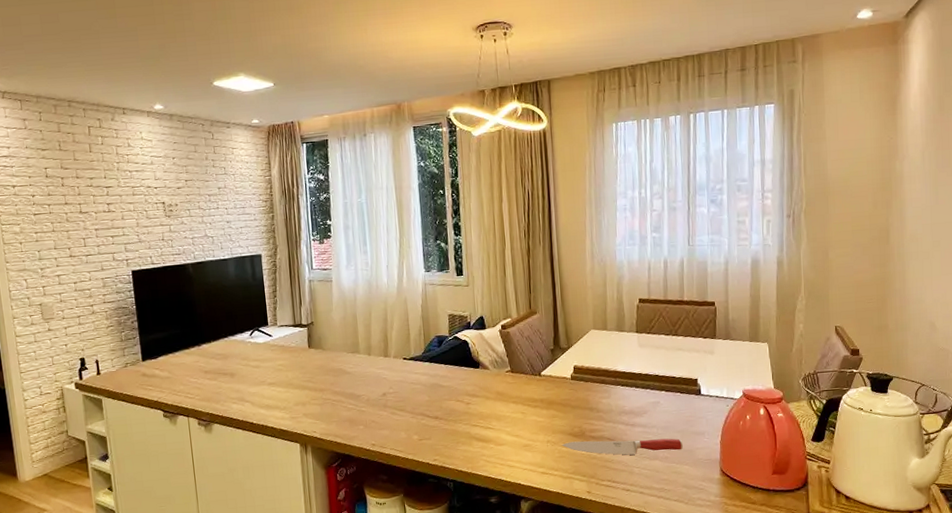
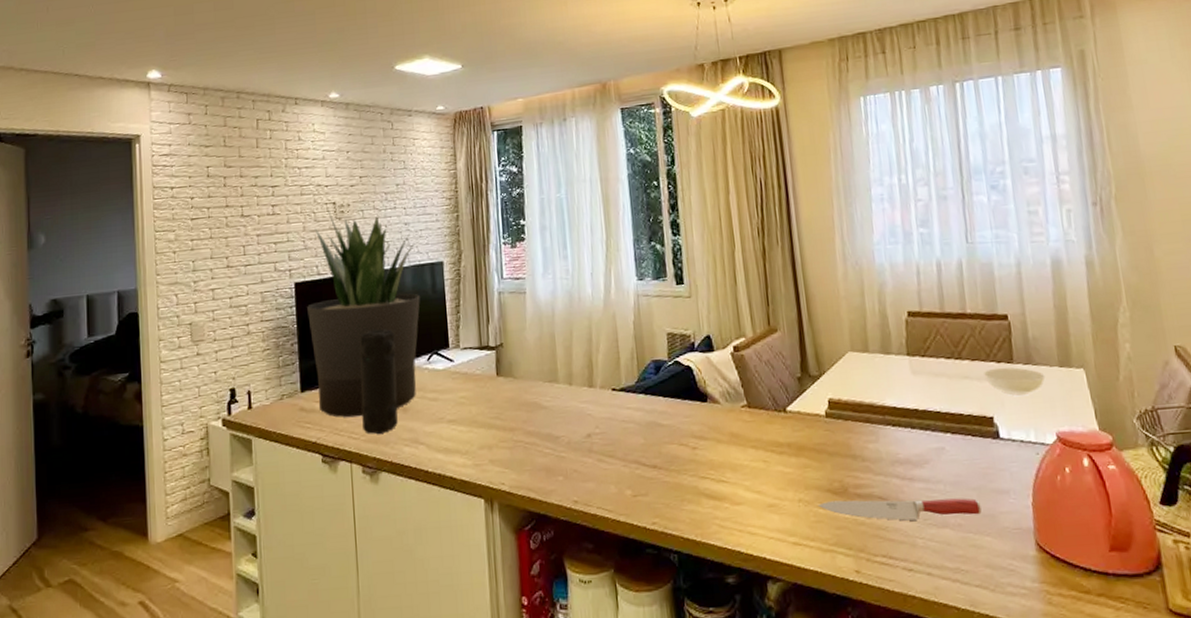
planter: none [144,207,243,381] -> present [307,208,420,417]
speaker: none [191,310,227,394] -> present [359,329,398,434]
bowl: none [693,342,739,364] -> present [984,367,1046,397]

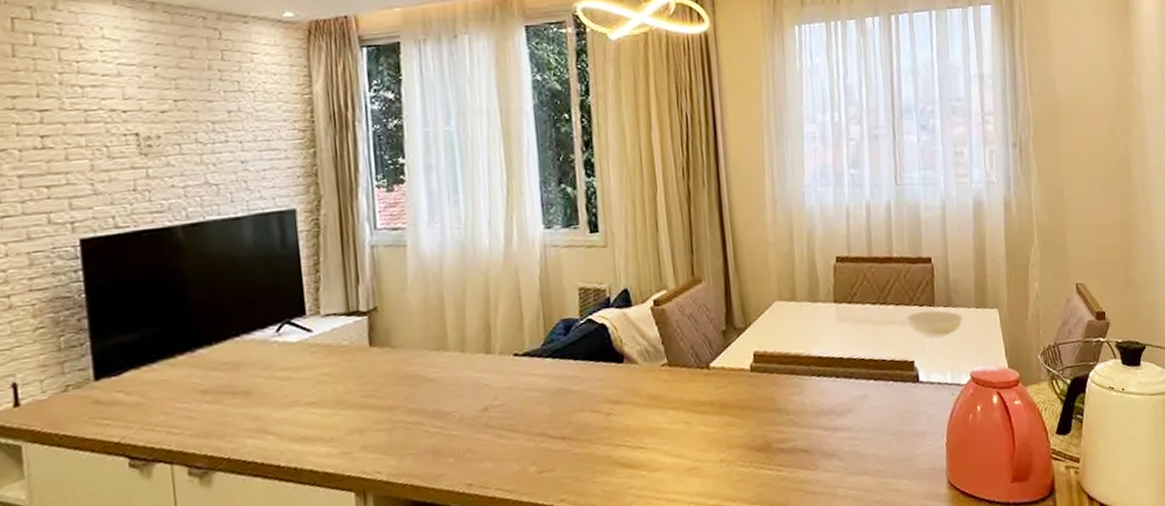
planter: present [307,208,420,417] -> none [100,140,265,409]
speaker: present [359,329,398,434] -> none [179,295,237,427]
kitchen knife: present [818,497,982,521] -> none [740,443,900,473]

